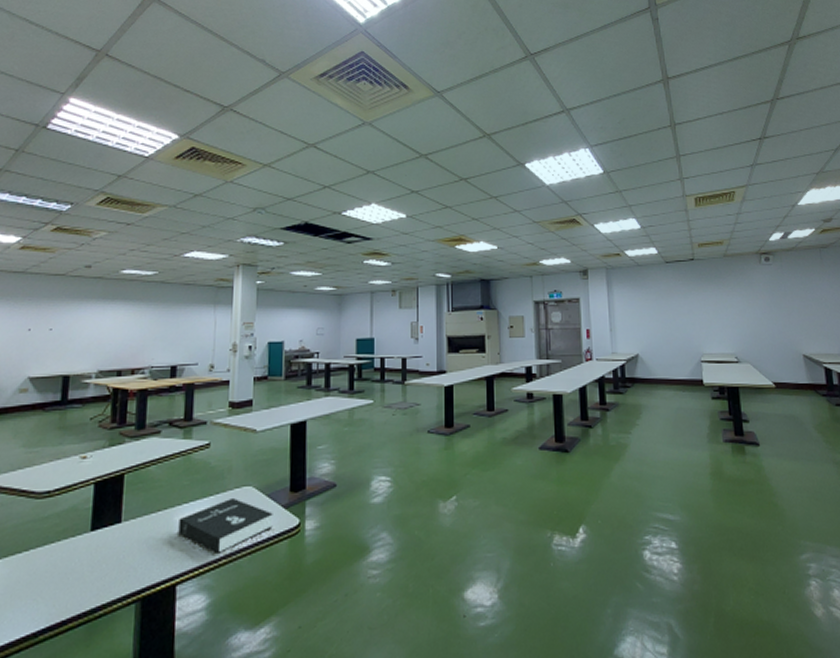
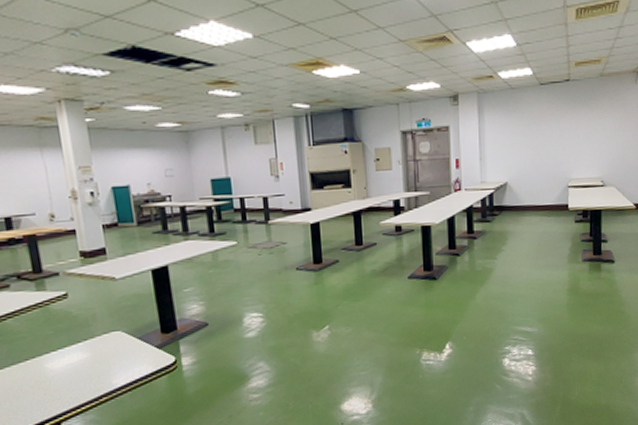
booklet: present [178,499,273,555] -> none [50,343,149,394]

